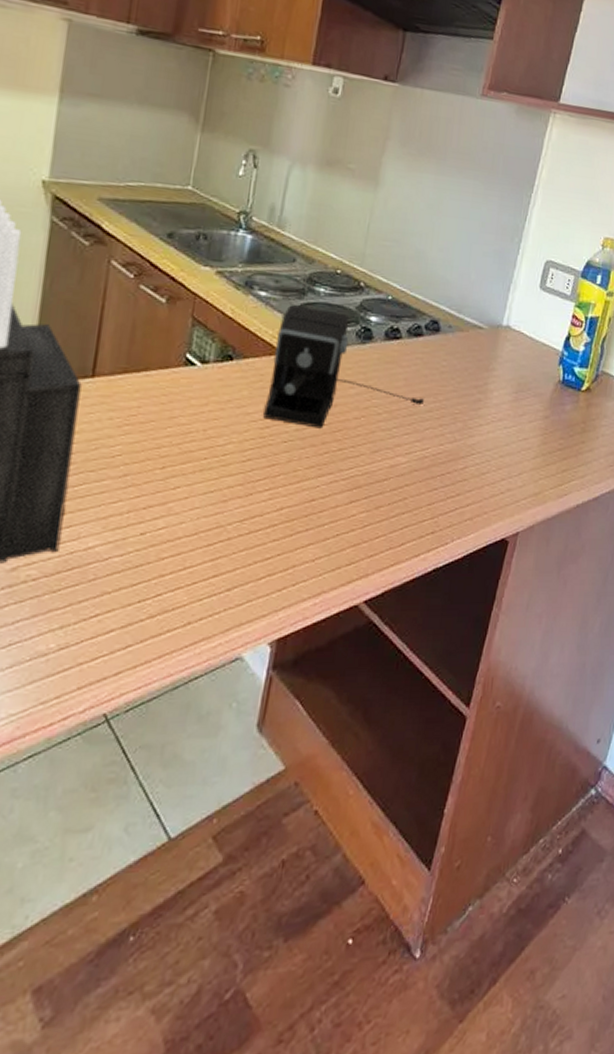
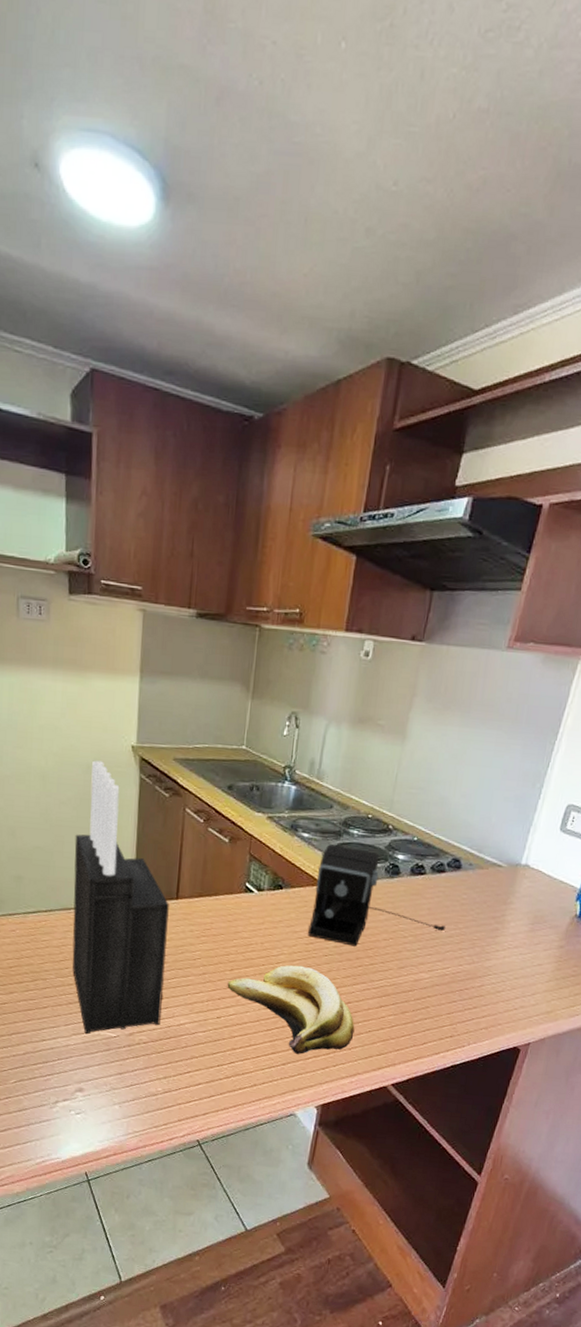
banana: none [156,456,320,574] -> present [227,965,355,1054]

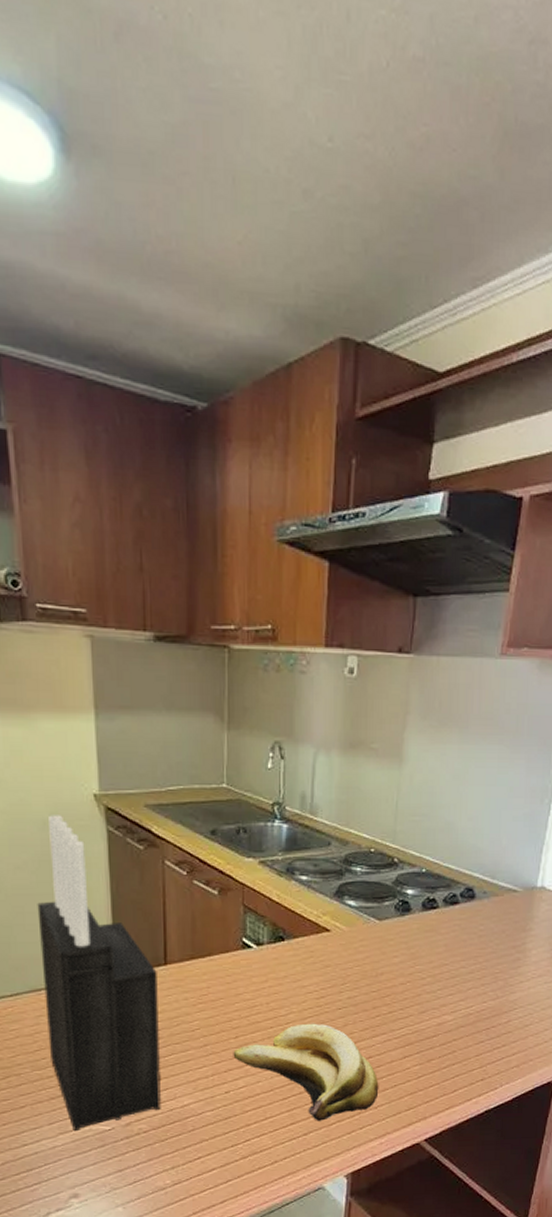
coffee maker: present [308,843,446,947] -> none [318,884,466,995]

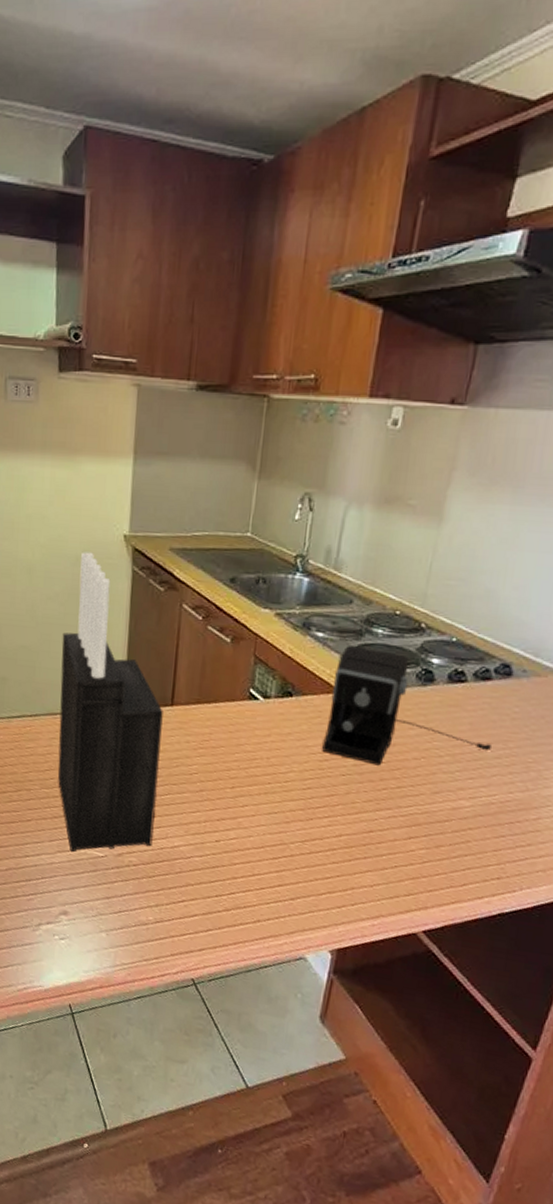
banana: present [233,1023,379,1121] -> none [227,784,378,889]
coffee maker: none [318,884,466,995] -> present [322,644,493,766]

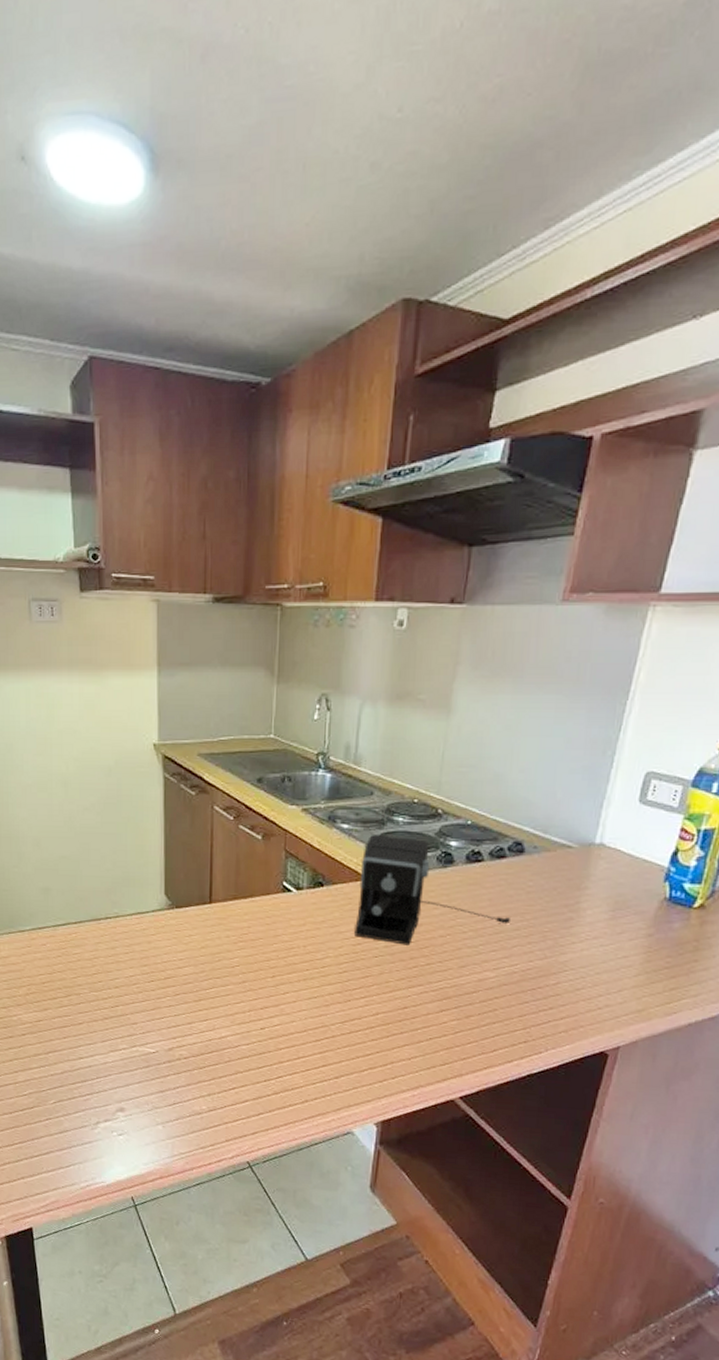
knife block: present [58,552,163,853] -> none [101,762,202,1051]

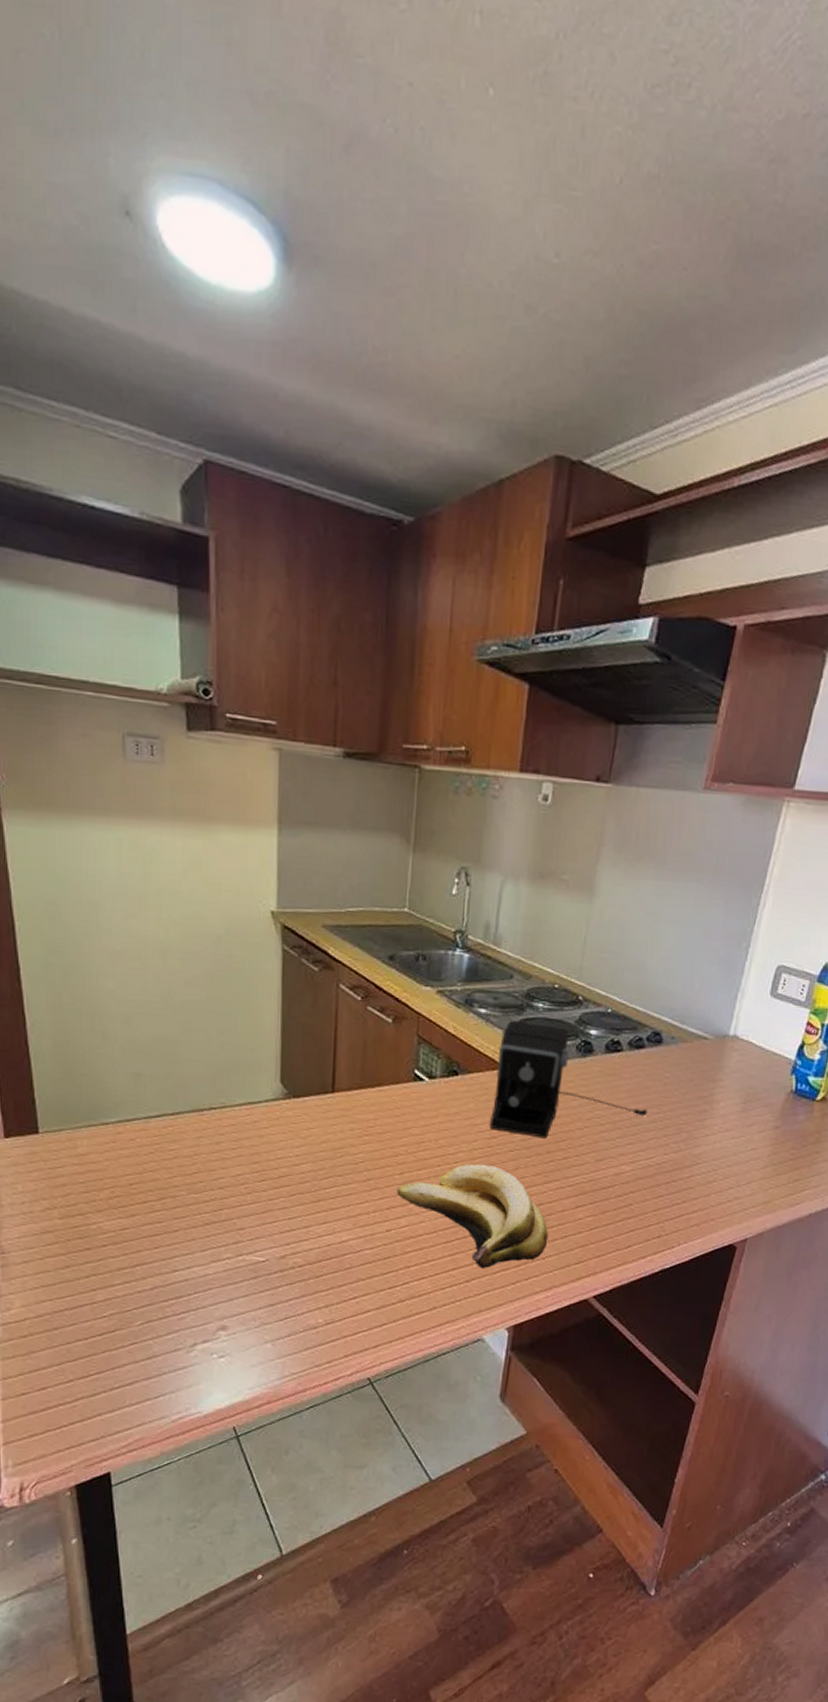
banana: none [269,968,414,1066] -> present [397,1164,549,1268]

